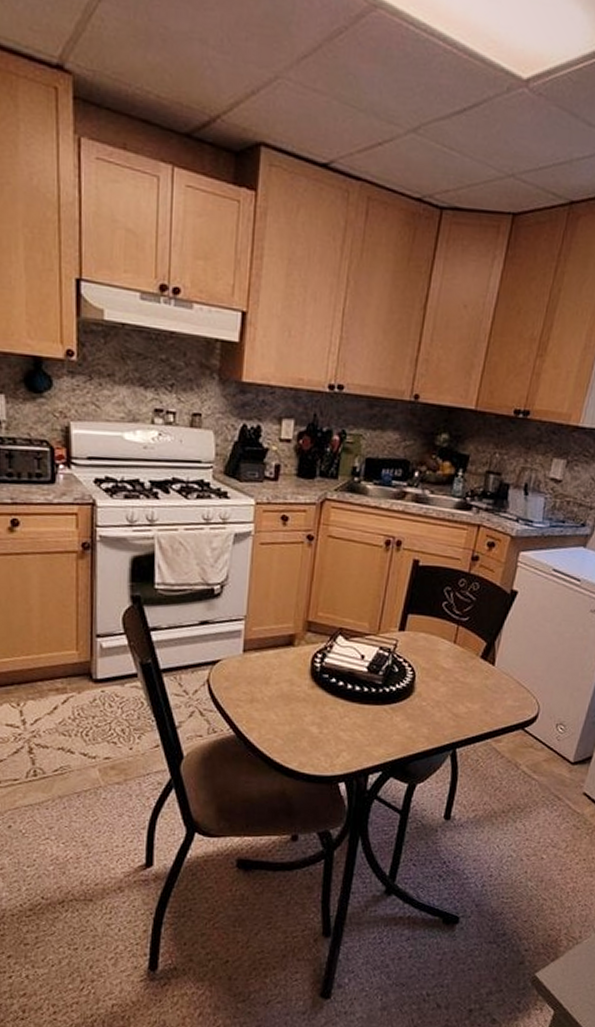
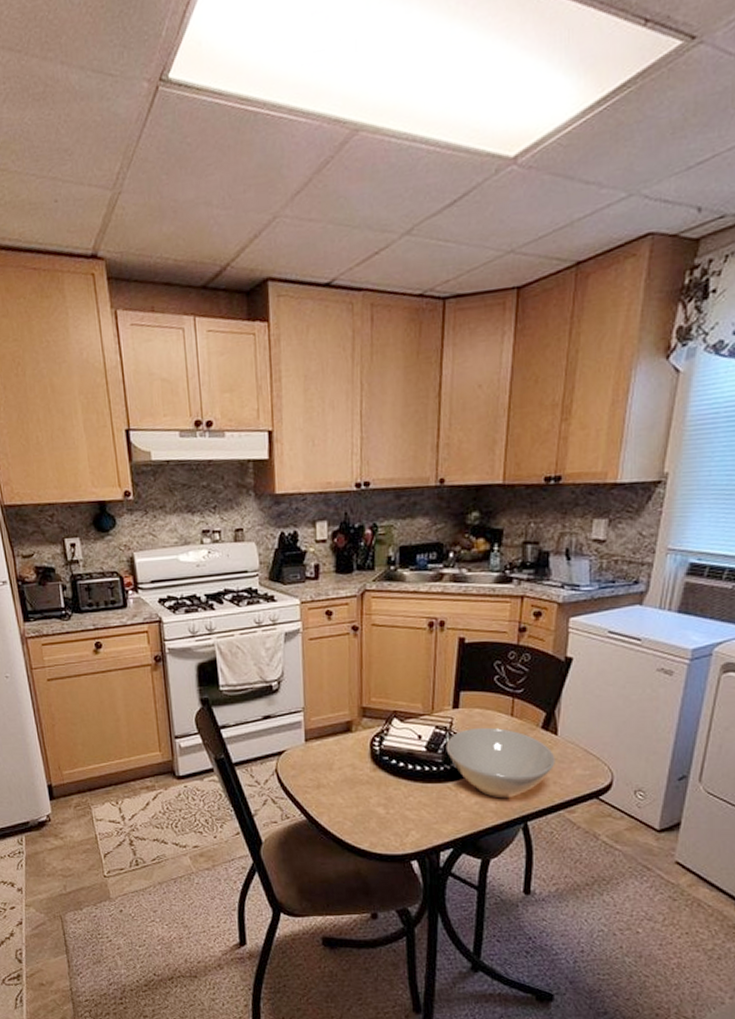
bowl: none [387,652,490,725] -> present [446,727,555,799]

